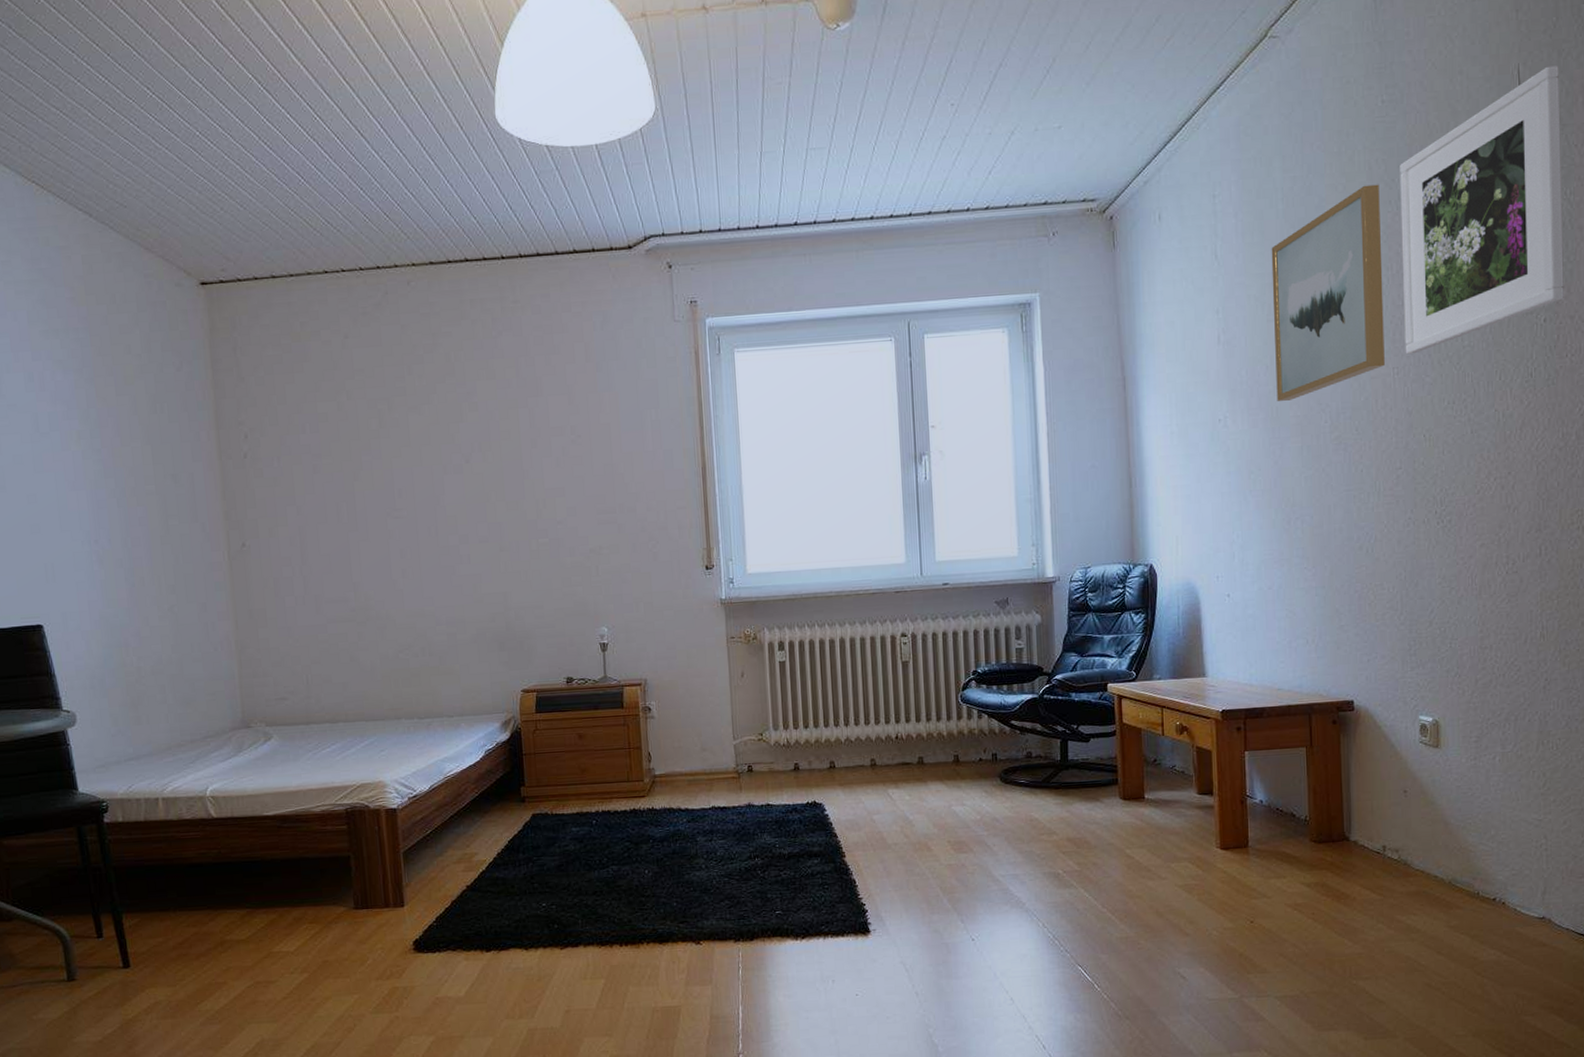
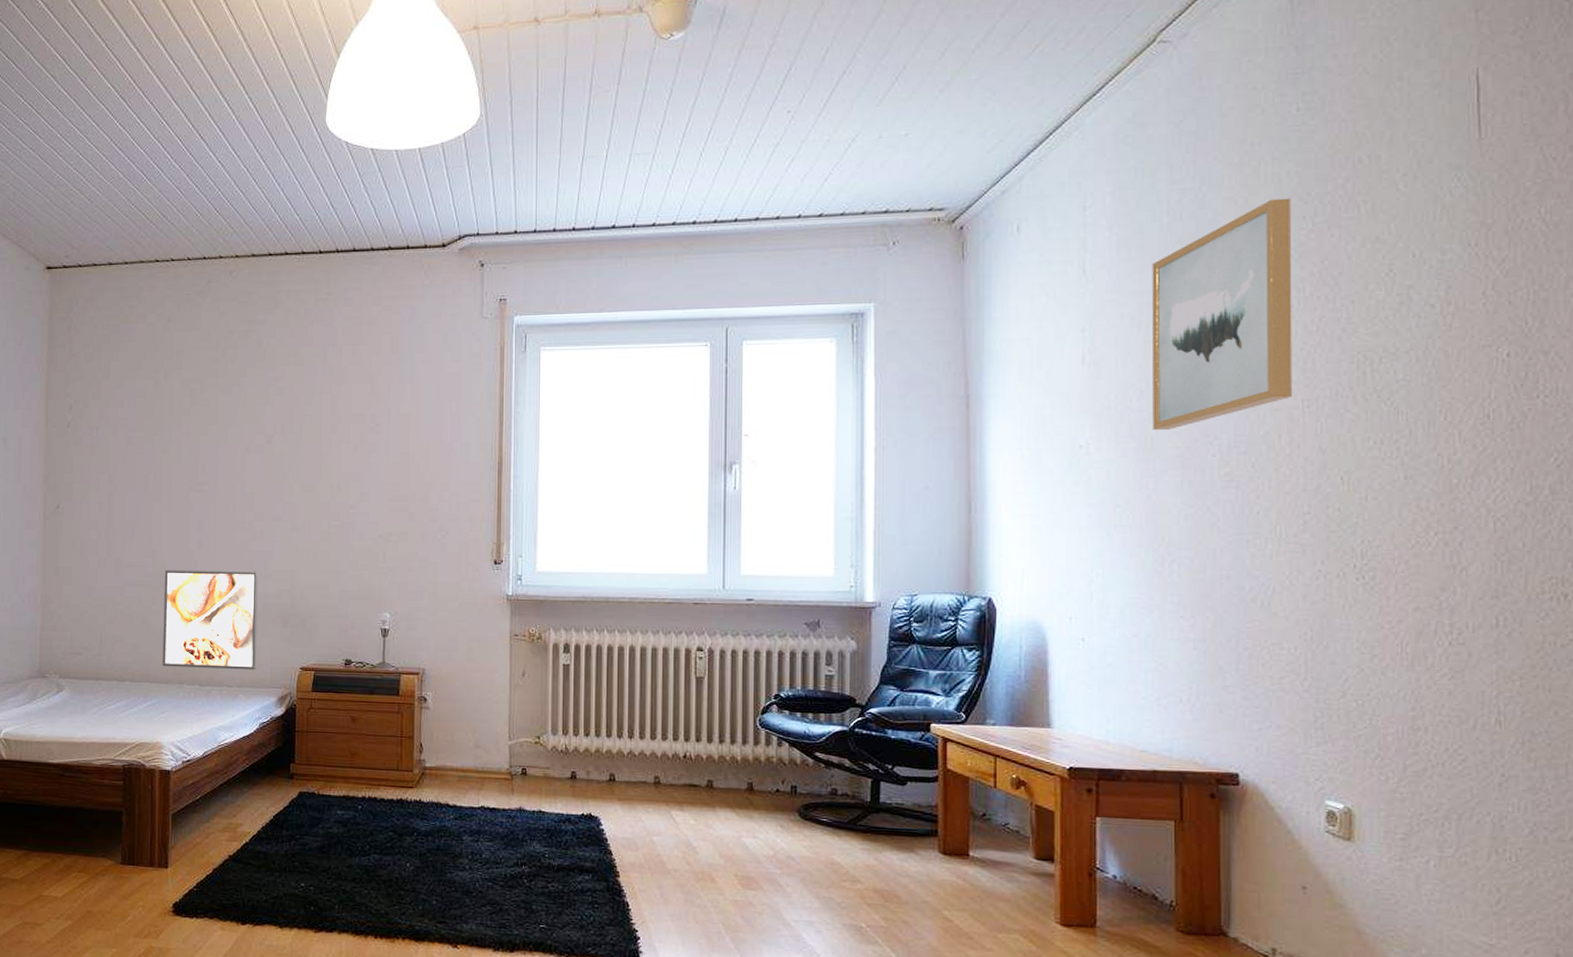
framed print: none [369,596,477,703] -> present [163,569,258,670]
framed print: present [1400,65,1564,355] -> none [1317,70,1535,386]

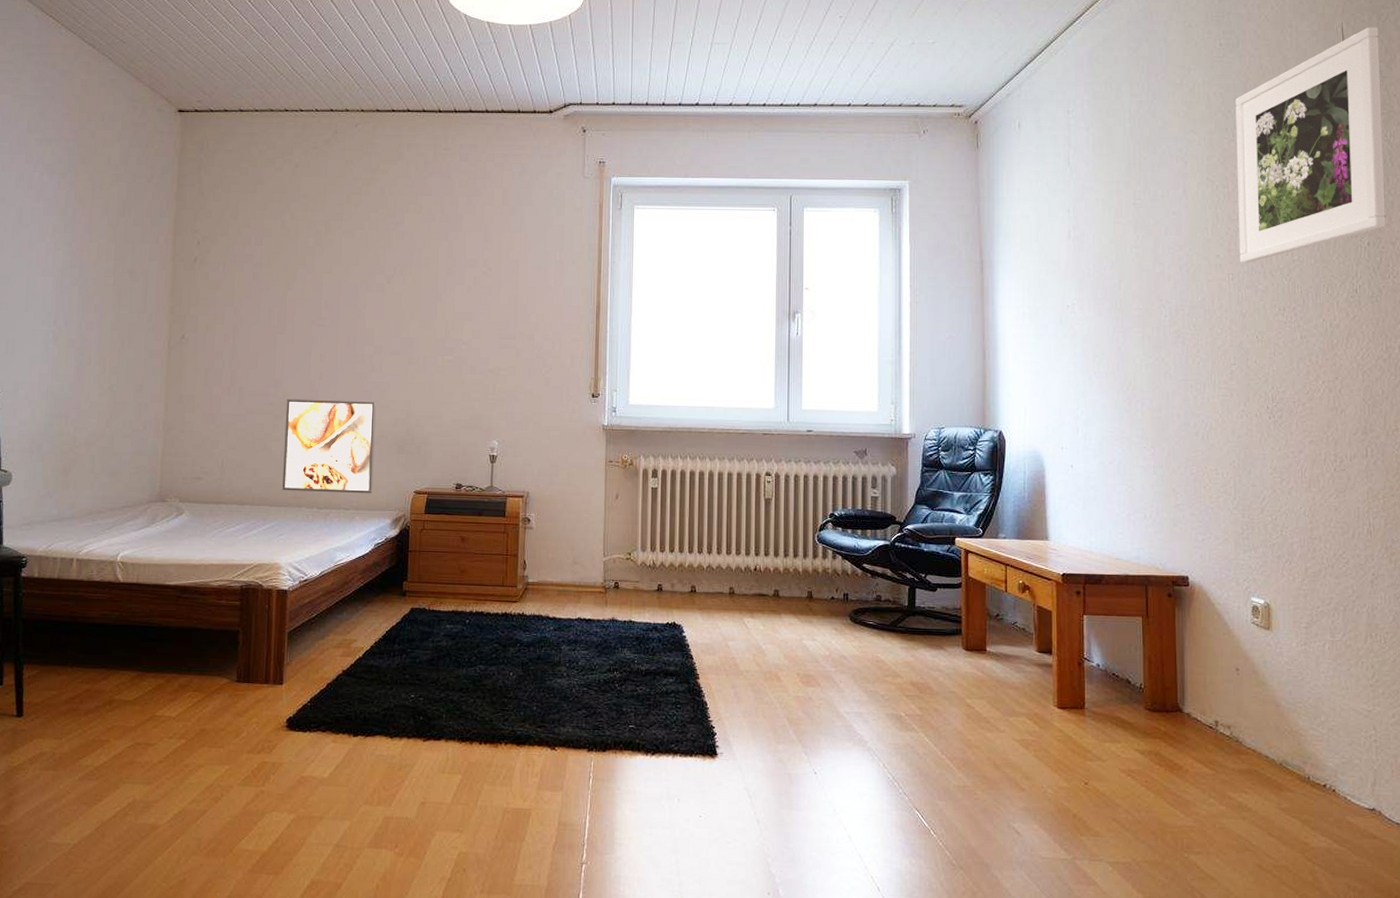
wall art: present [1151,198,1292,430] -> none [1118,113,1221,294]
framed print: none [1317,70,1535,386] -> present [1235,27,1386,263]

